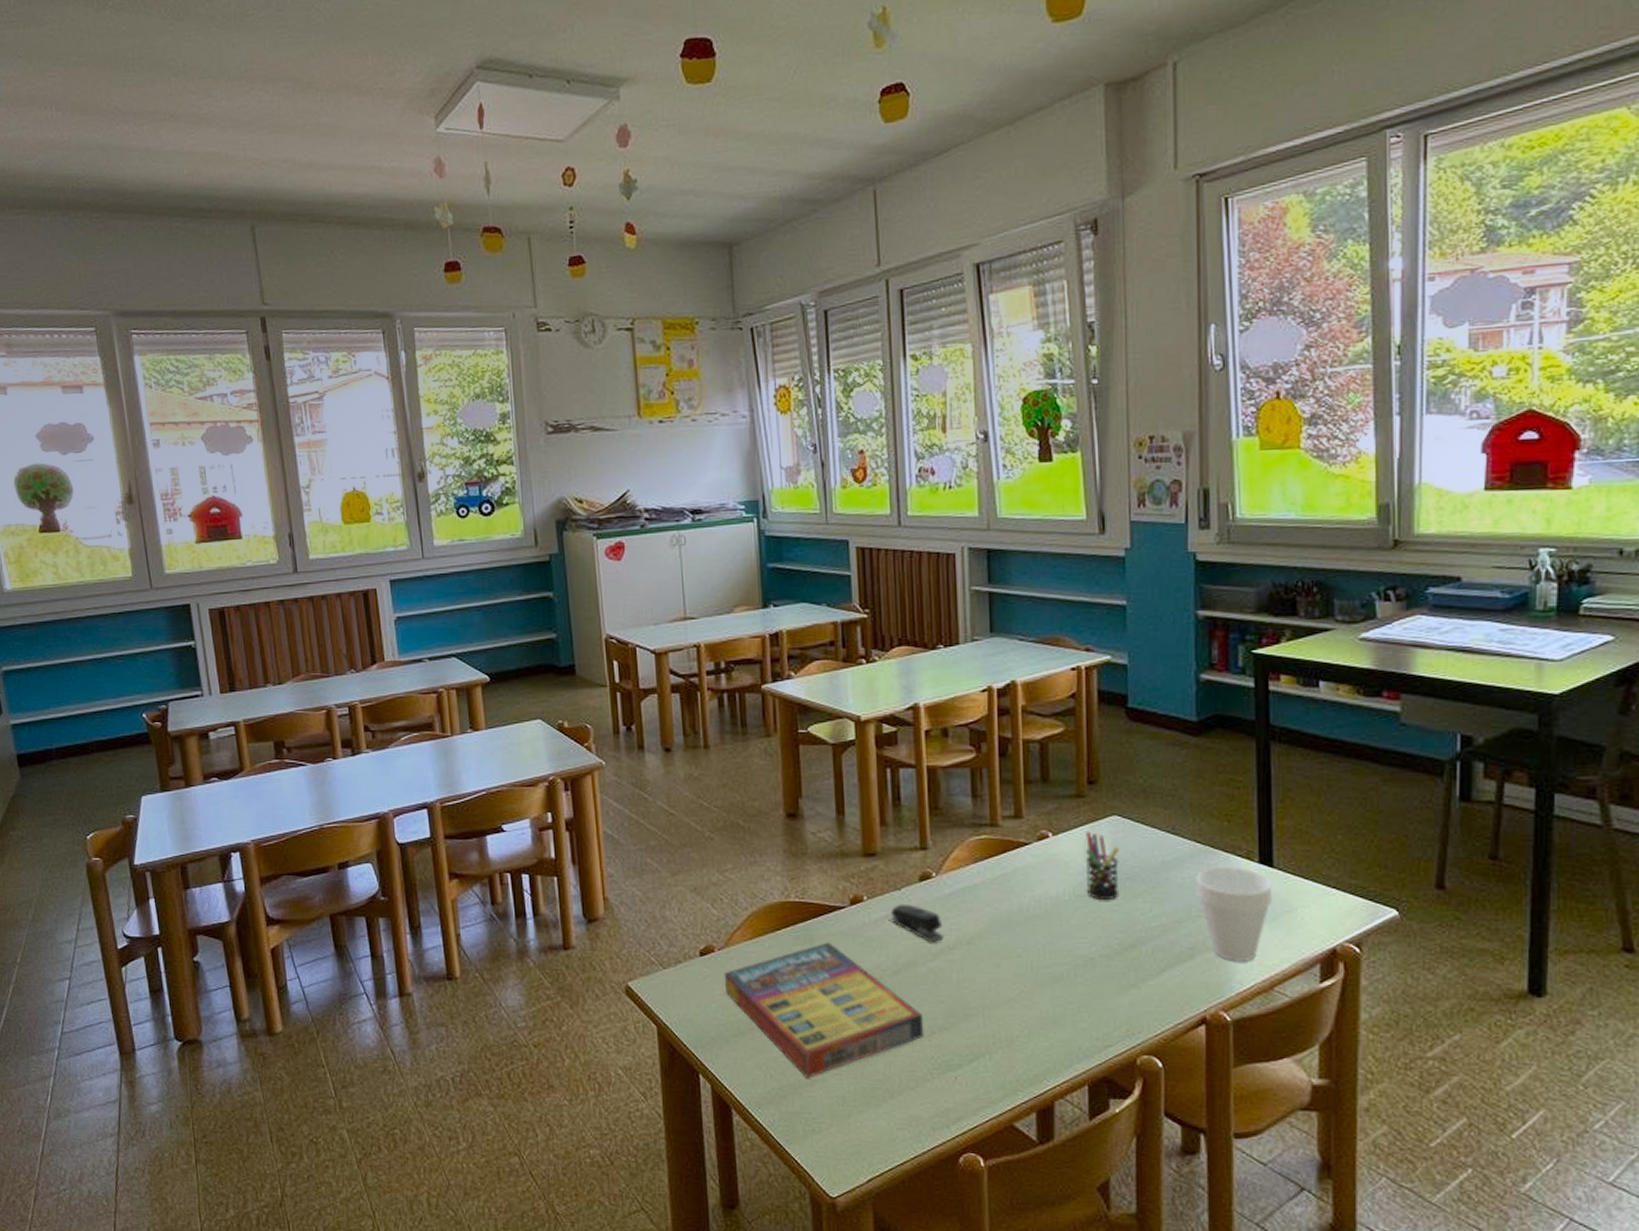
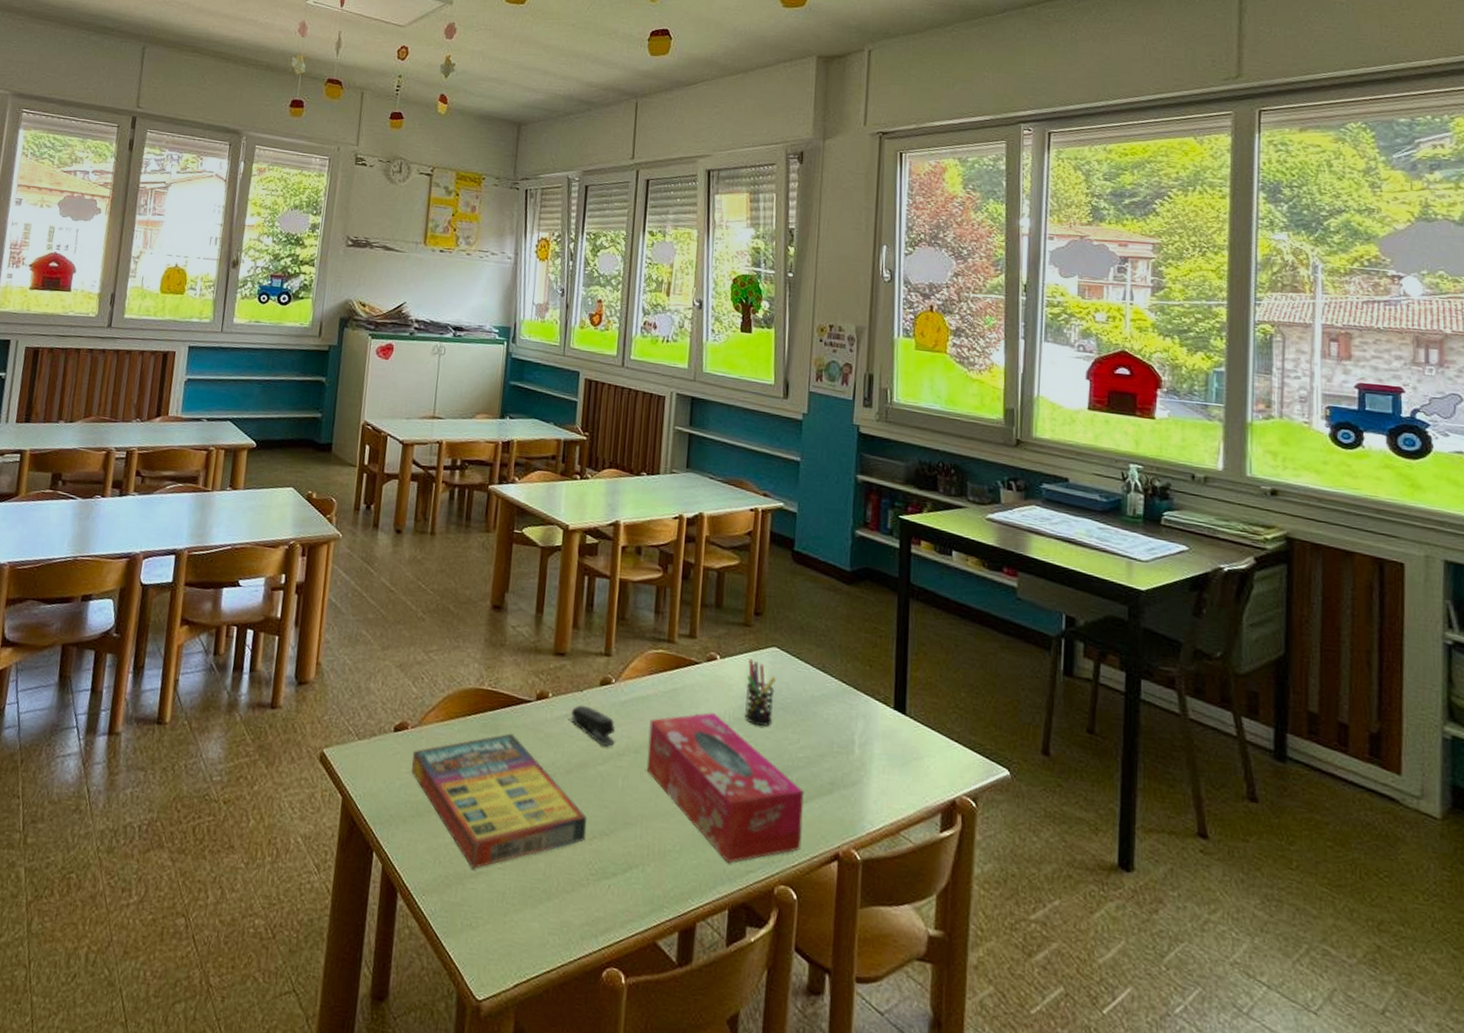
tissue box: none [980,892,1163,1041] -> present [646,712,804,864]
cup: present [1196,866,1273,961] -> none [839,707,904,803]

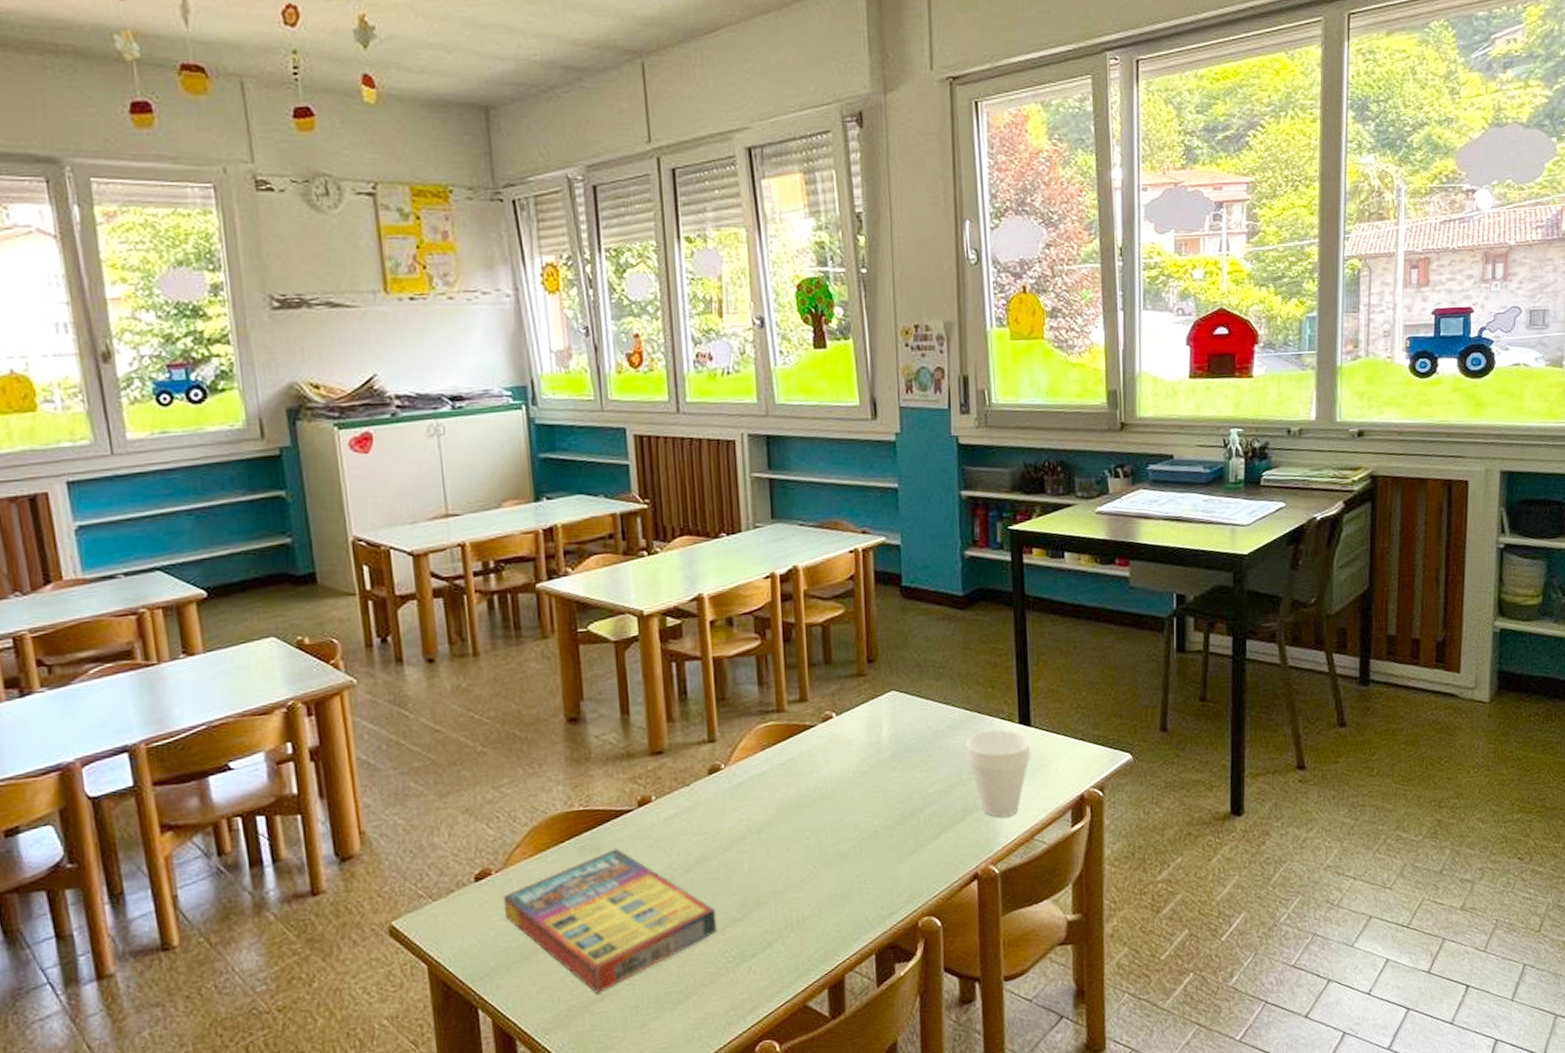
stapler: present [570,704,615,747] -> none [680,799,734,835]
tissue box: present [646,712,804,864] -> none [769,771,940,913]
pen holder: present [745,658,777,726] -> none [866,708,899,774]
cup: none [839,707,904,803] -> present [966,728,1031,818]

